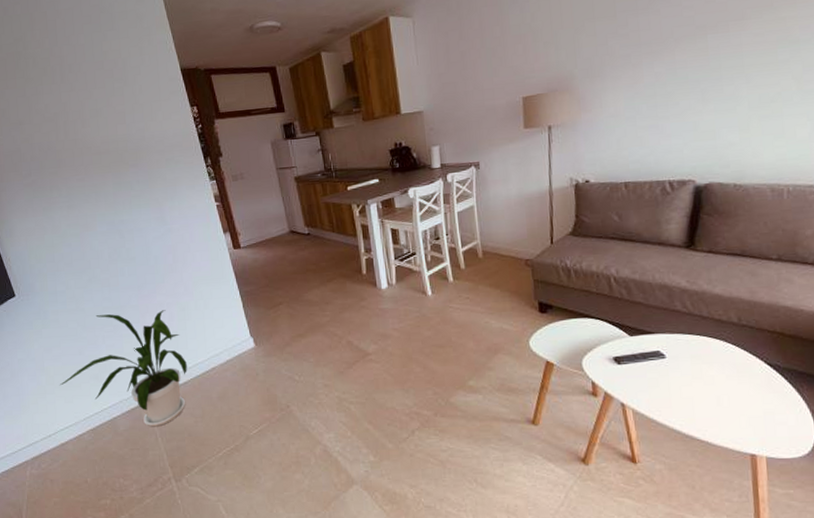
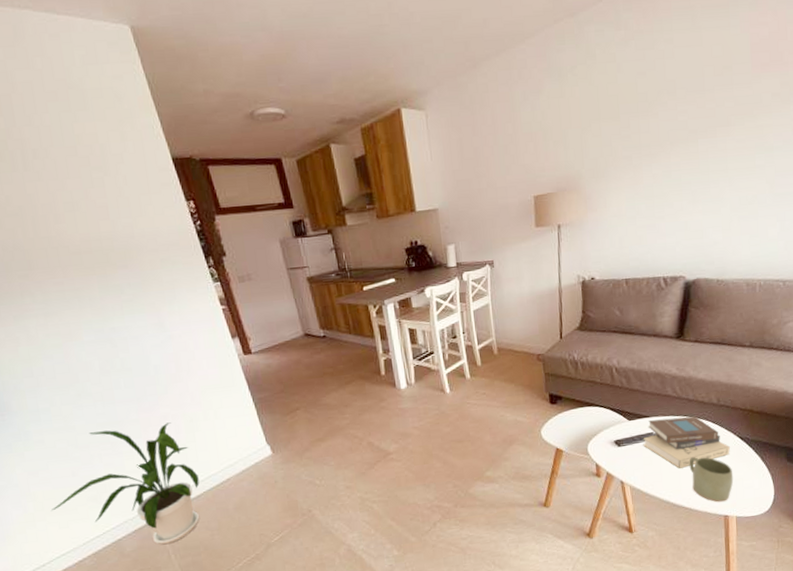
books: none [647,335,757,394] -> present [643,416,731,469]
mug: none [704,383,762,438] -> present [689,457,734,502]

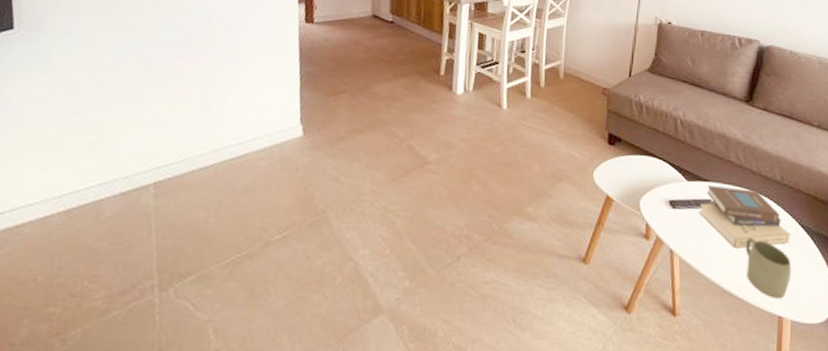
house plant: present [51,422,200,545] -> none [39,69,216,218]

